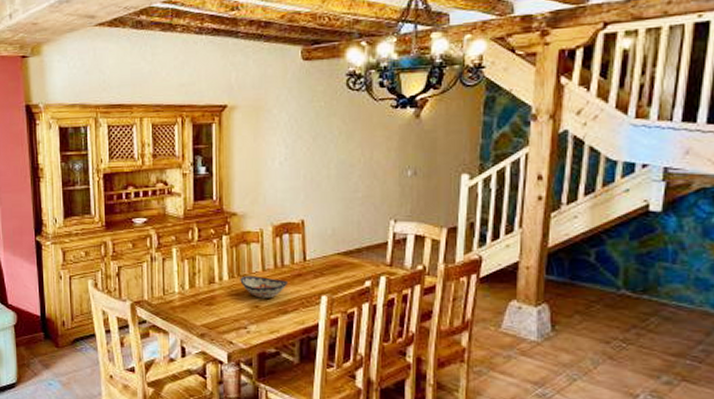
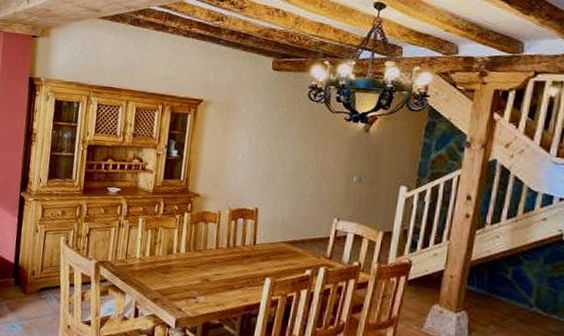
decorative bowl: present [240,275,289,299] -> none [195,250,238,274]

